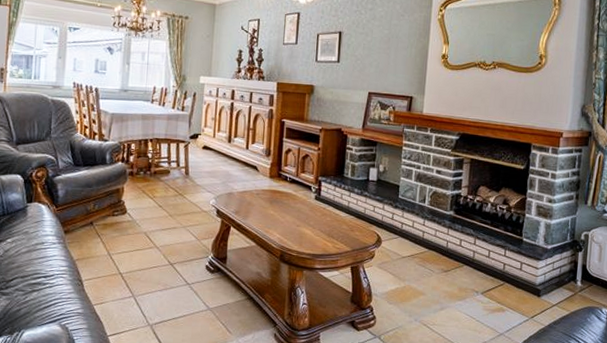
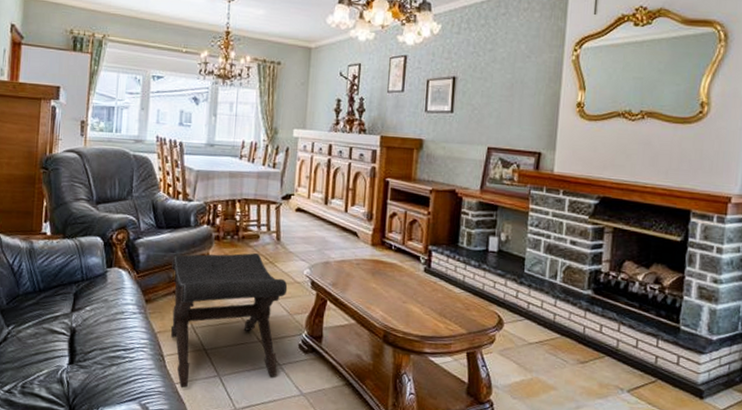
footstool: none [88,186,196,309] -> present [170,253,288,389]

